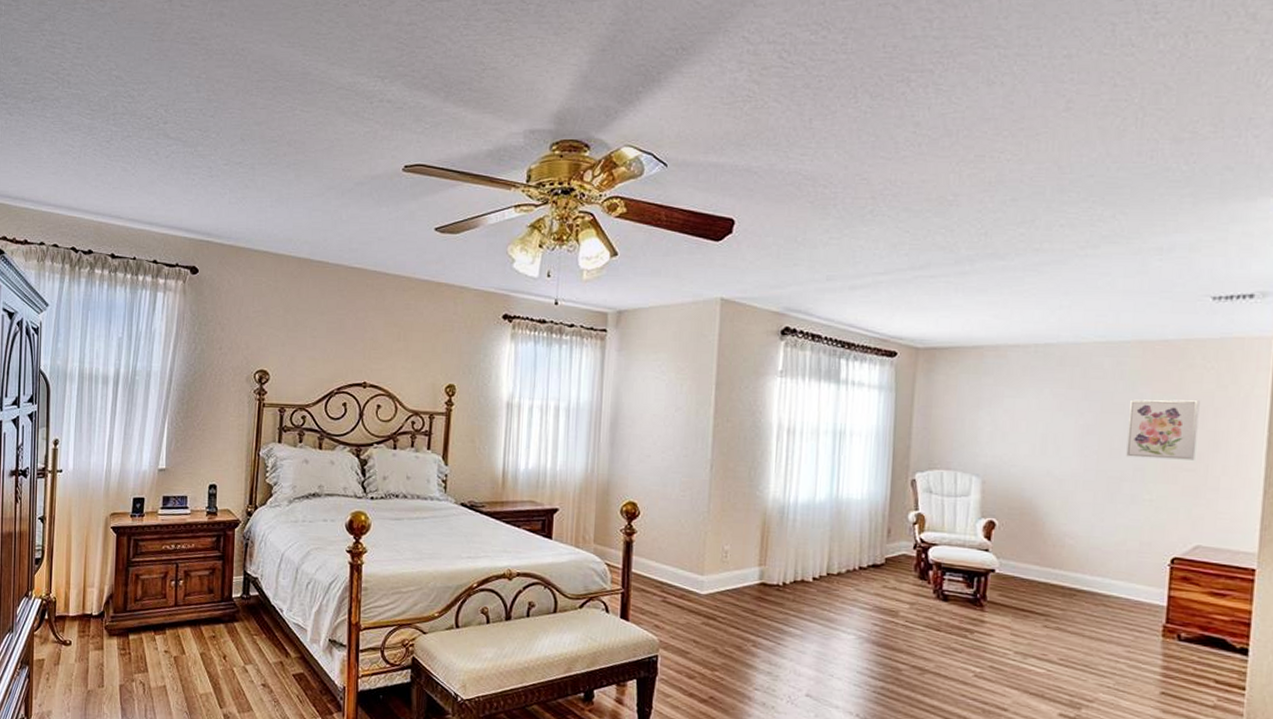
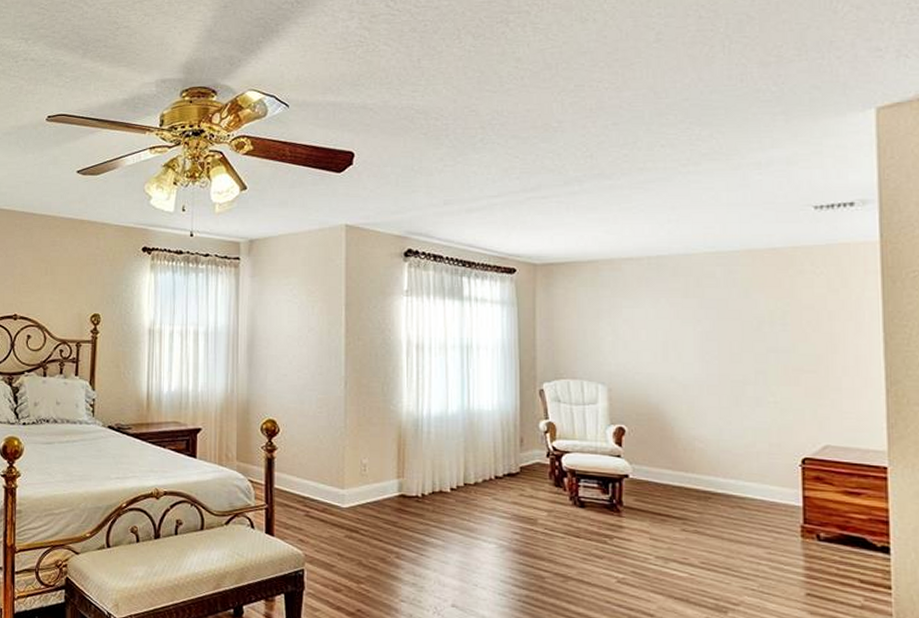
wall art: present [1126,399,1200,460] -> none [745,304,815,362]

